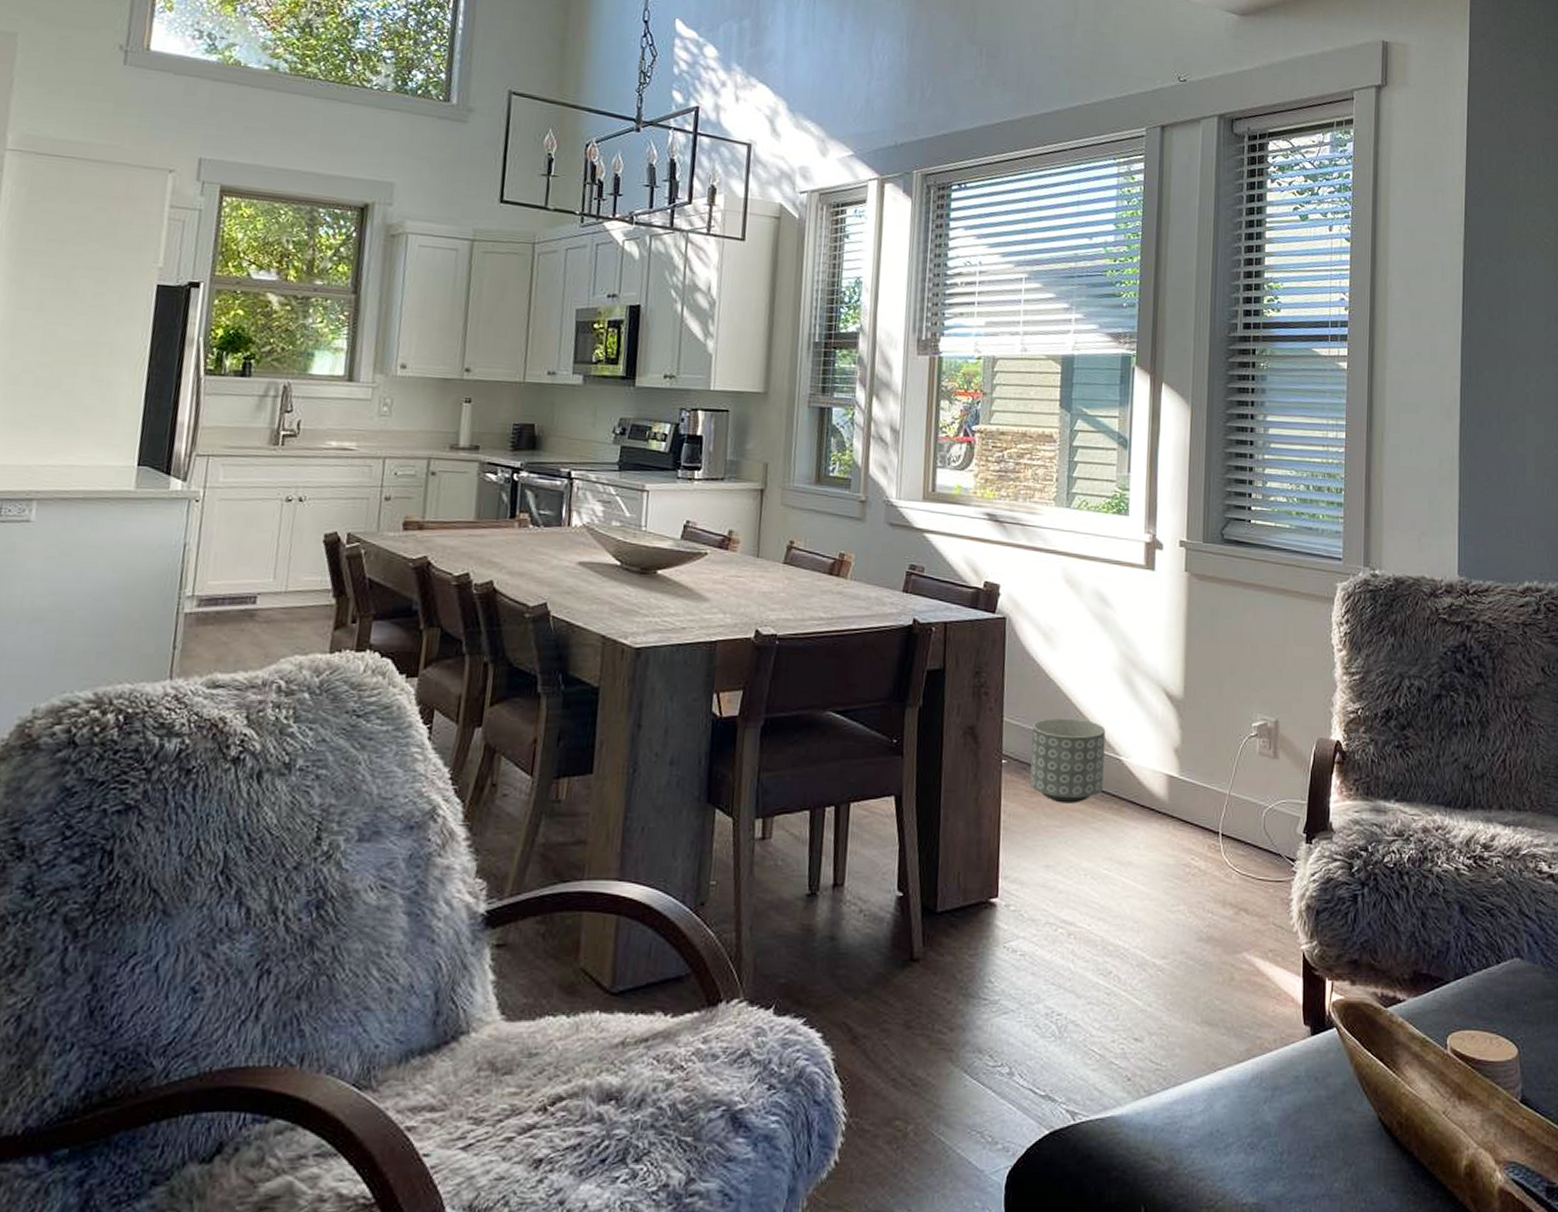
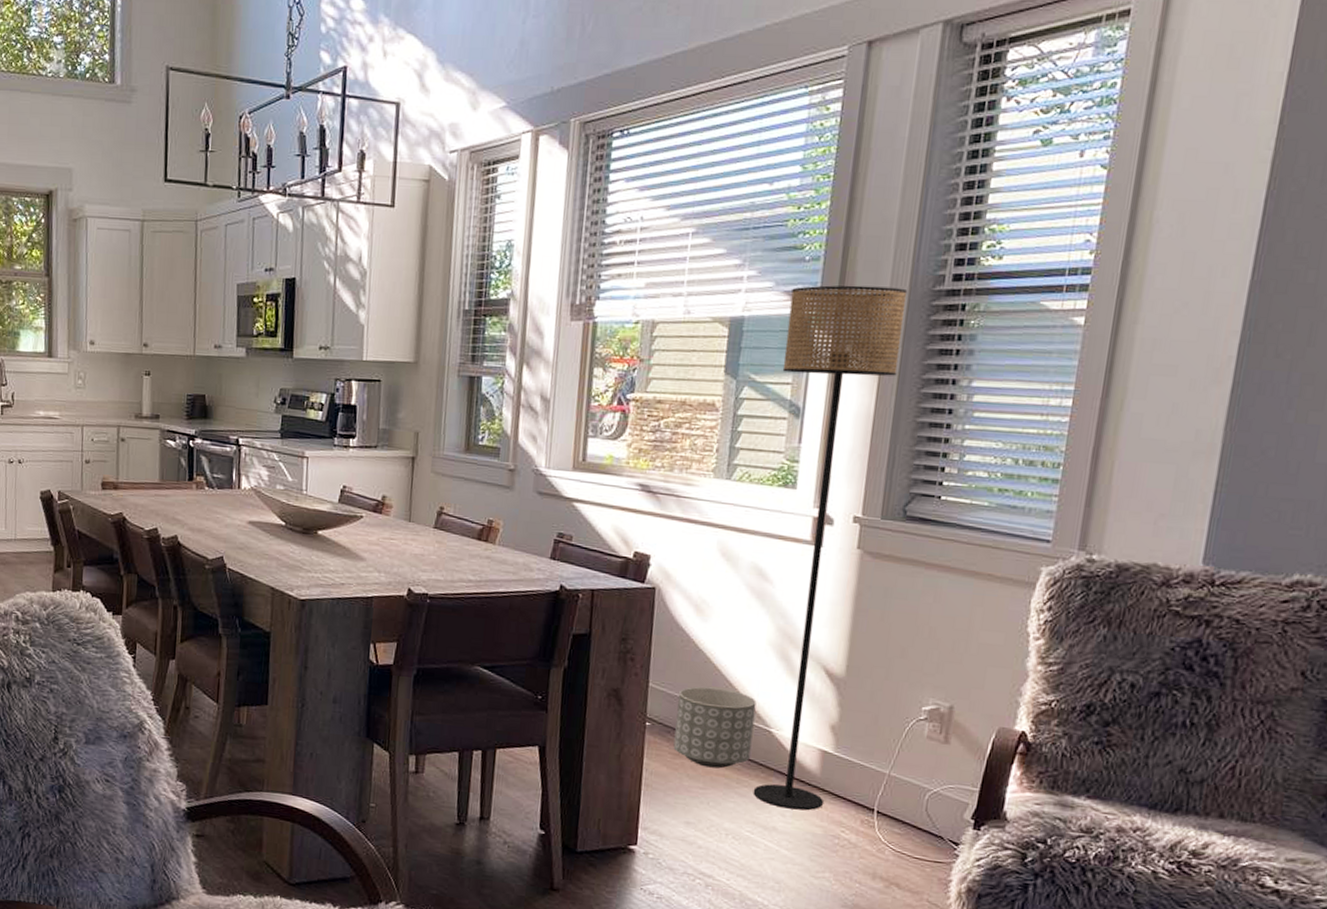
floor lamp: none [1108,329,1209,840] -> present [753,285,908,811]

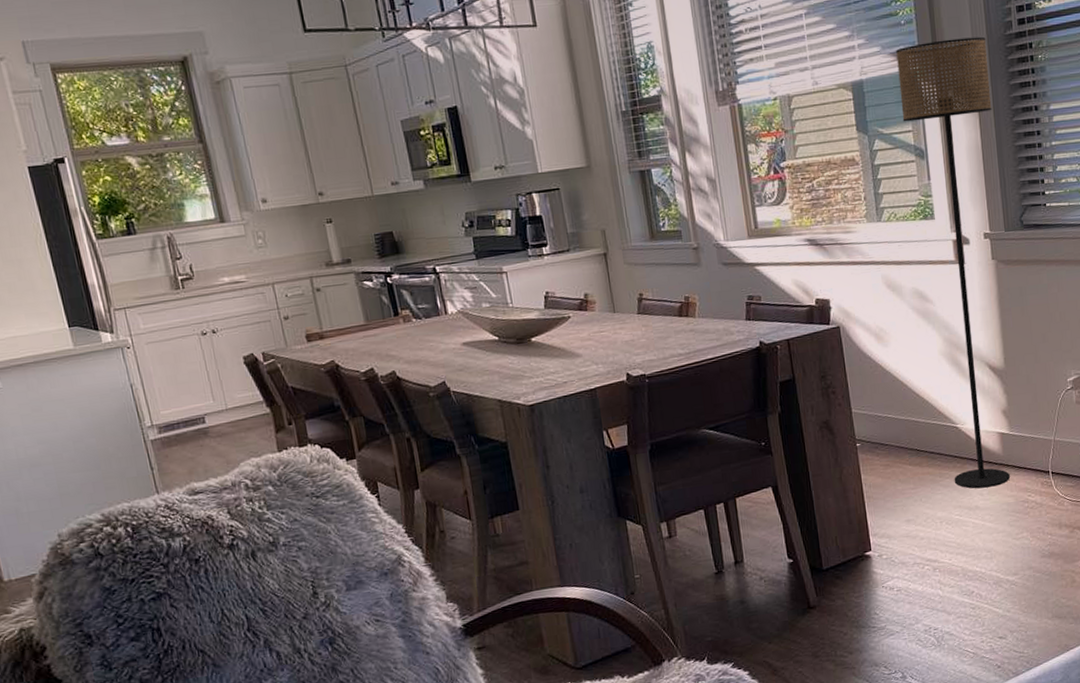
planter: present [673,686,757,769] -> none [878,400,946,470]

